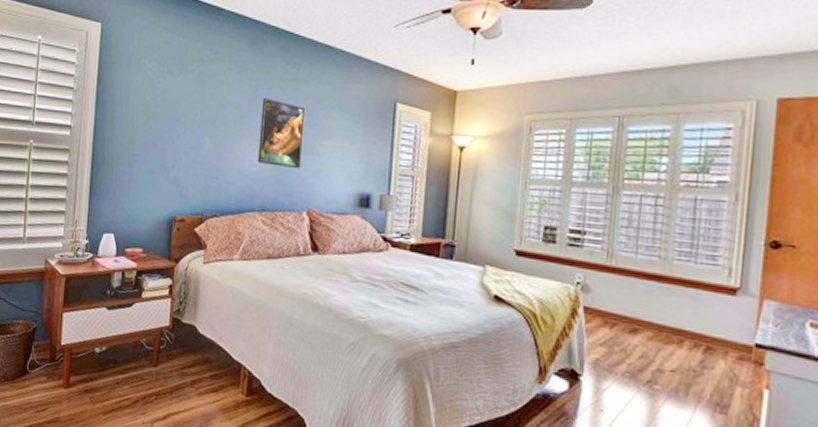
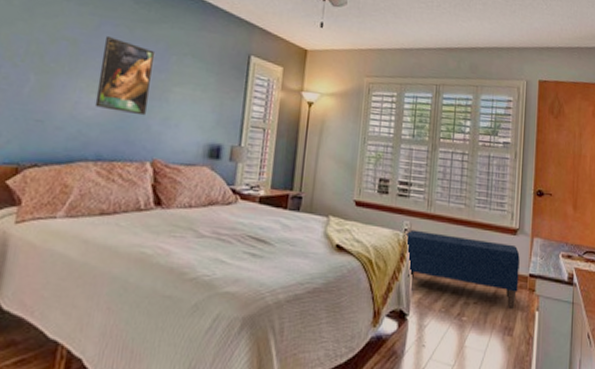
bench: none [576,283,741,383] -> present [404,229,520,309]

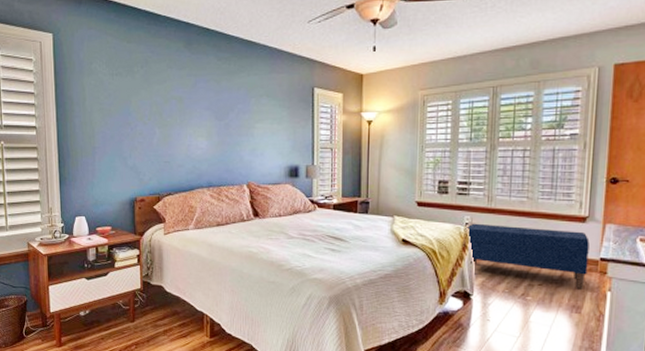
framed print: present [94,35,156,116] -> none [201,90,239,150]

